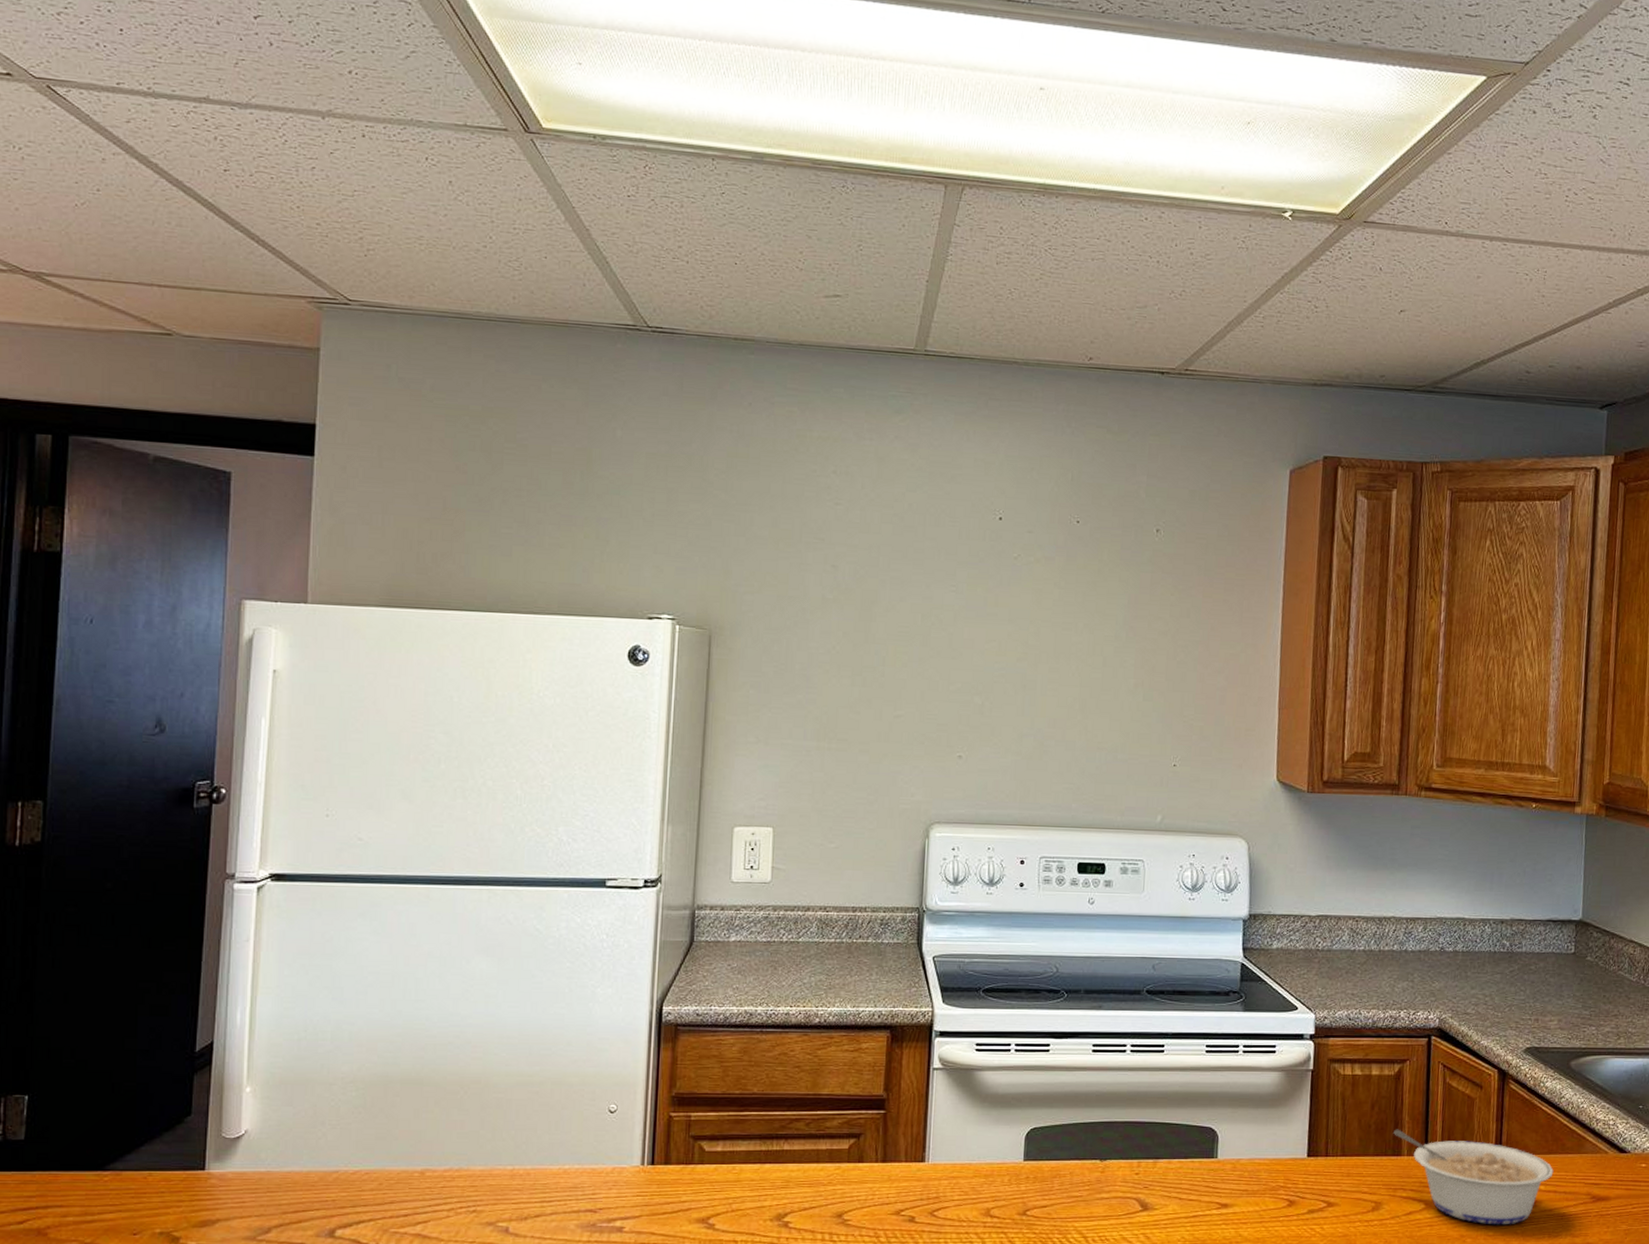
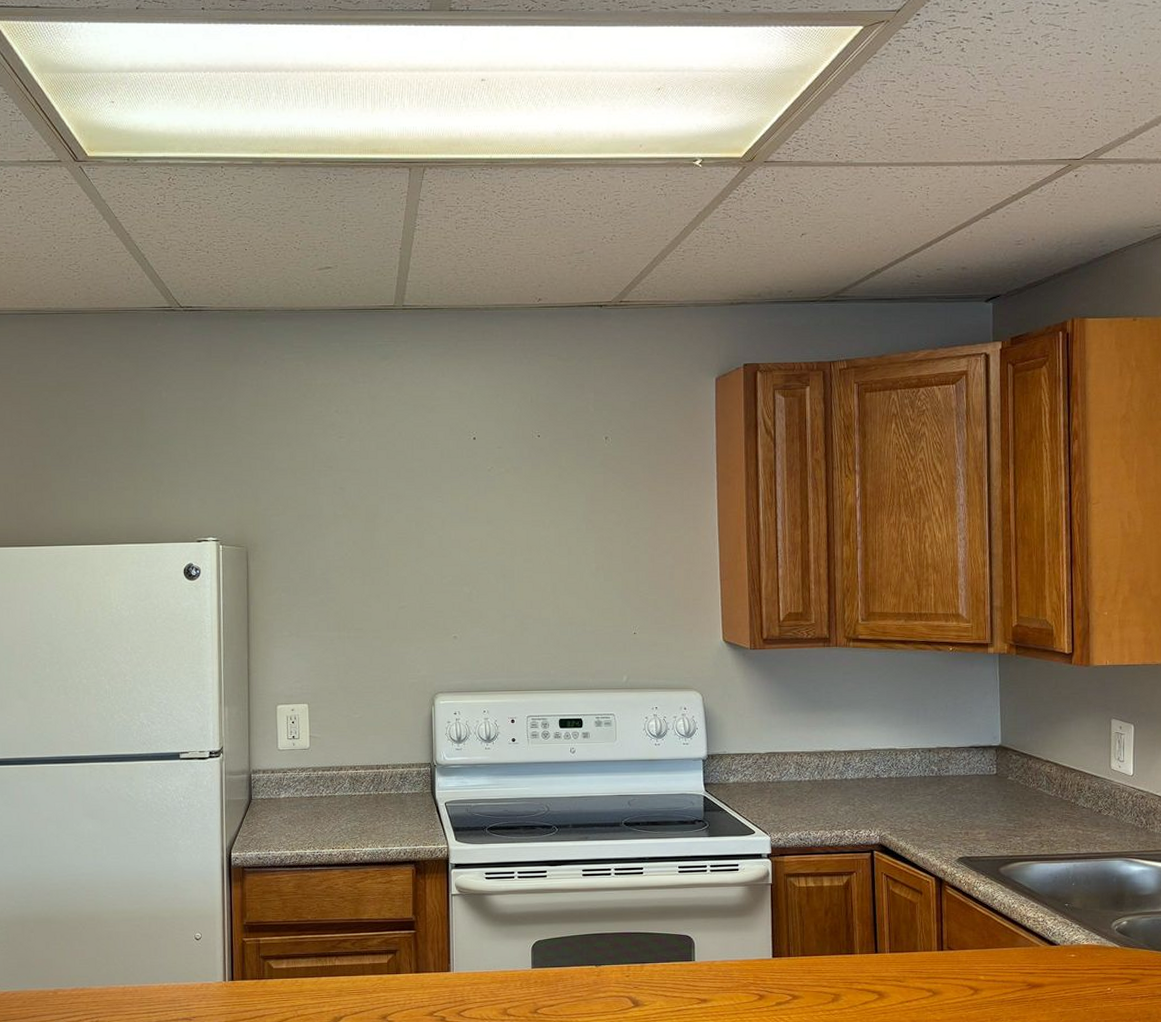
legume: present [1393,1129,1554,1225] -> none [846,931,991,1011]

